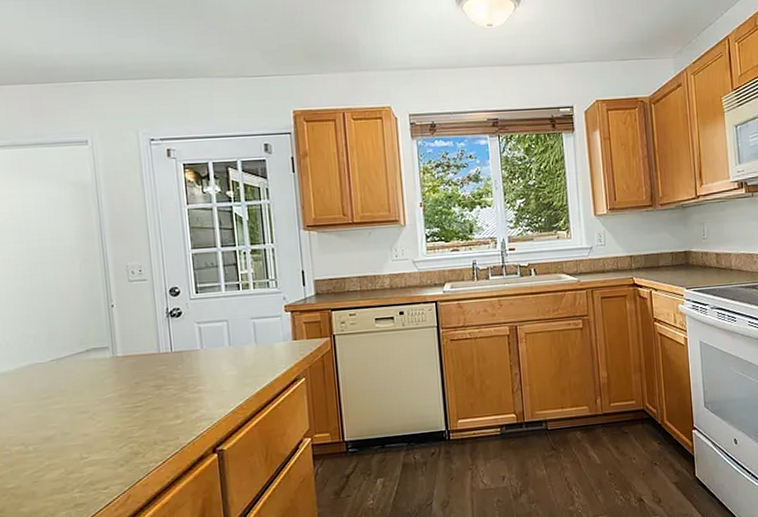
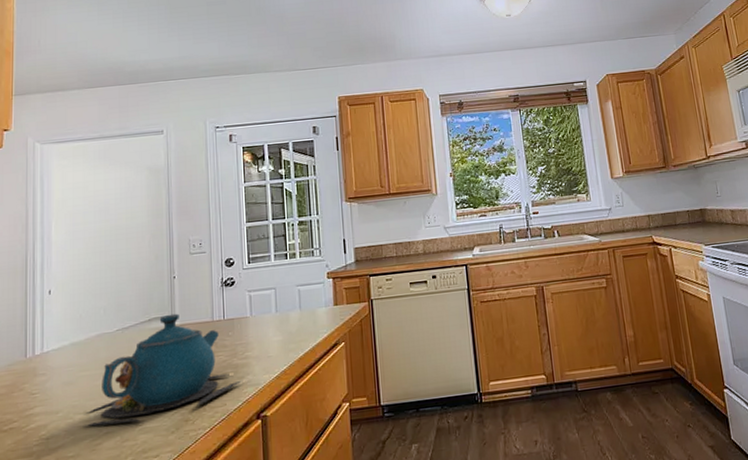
teapot: none [19,344,196,459] -> present [81,313,243,427]

